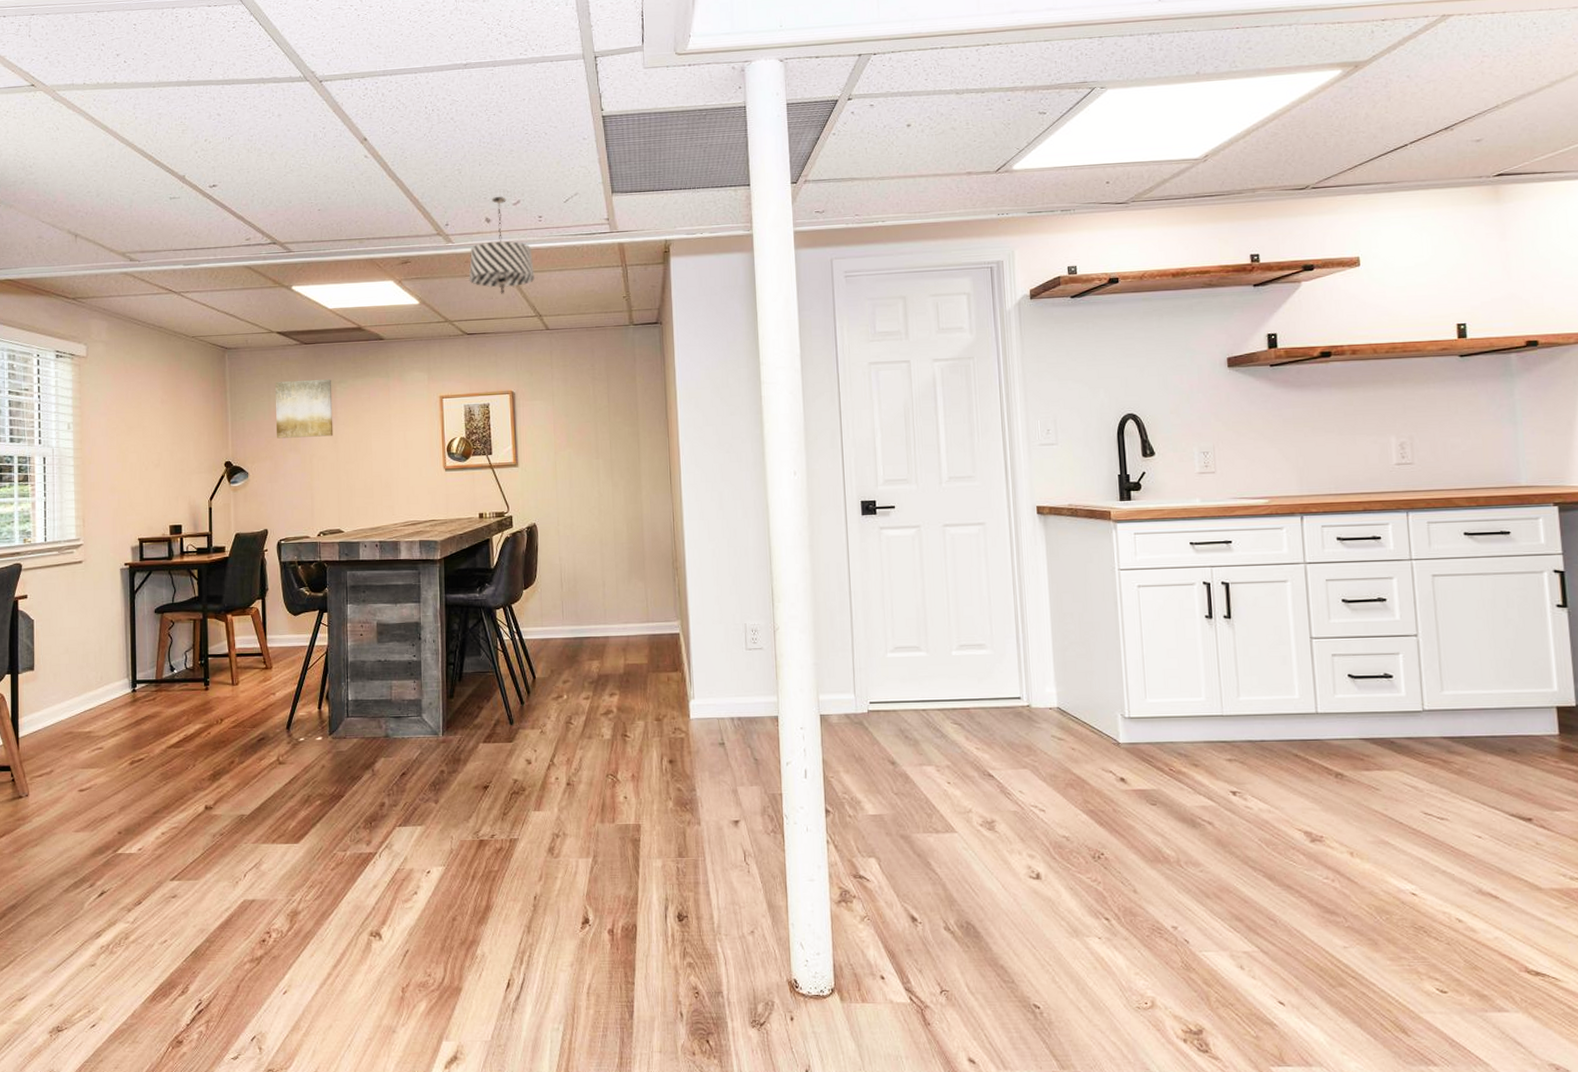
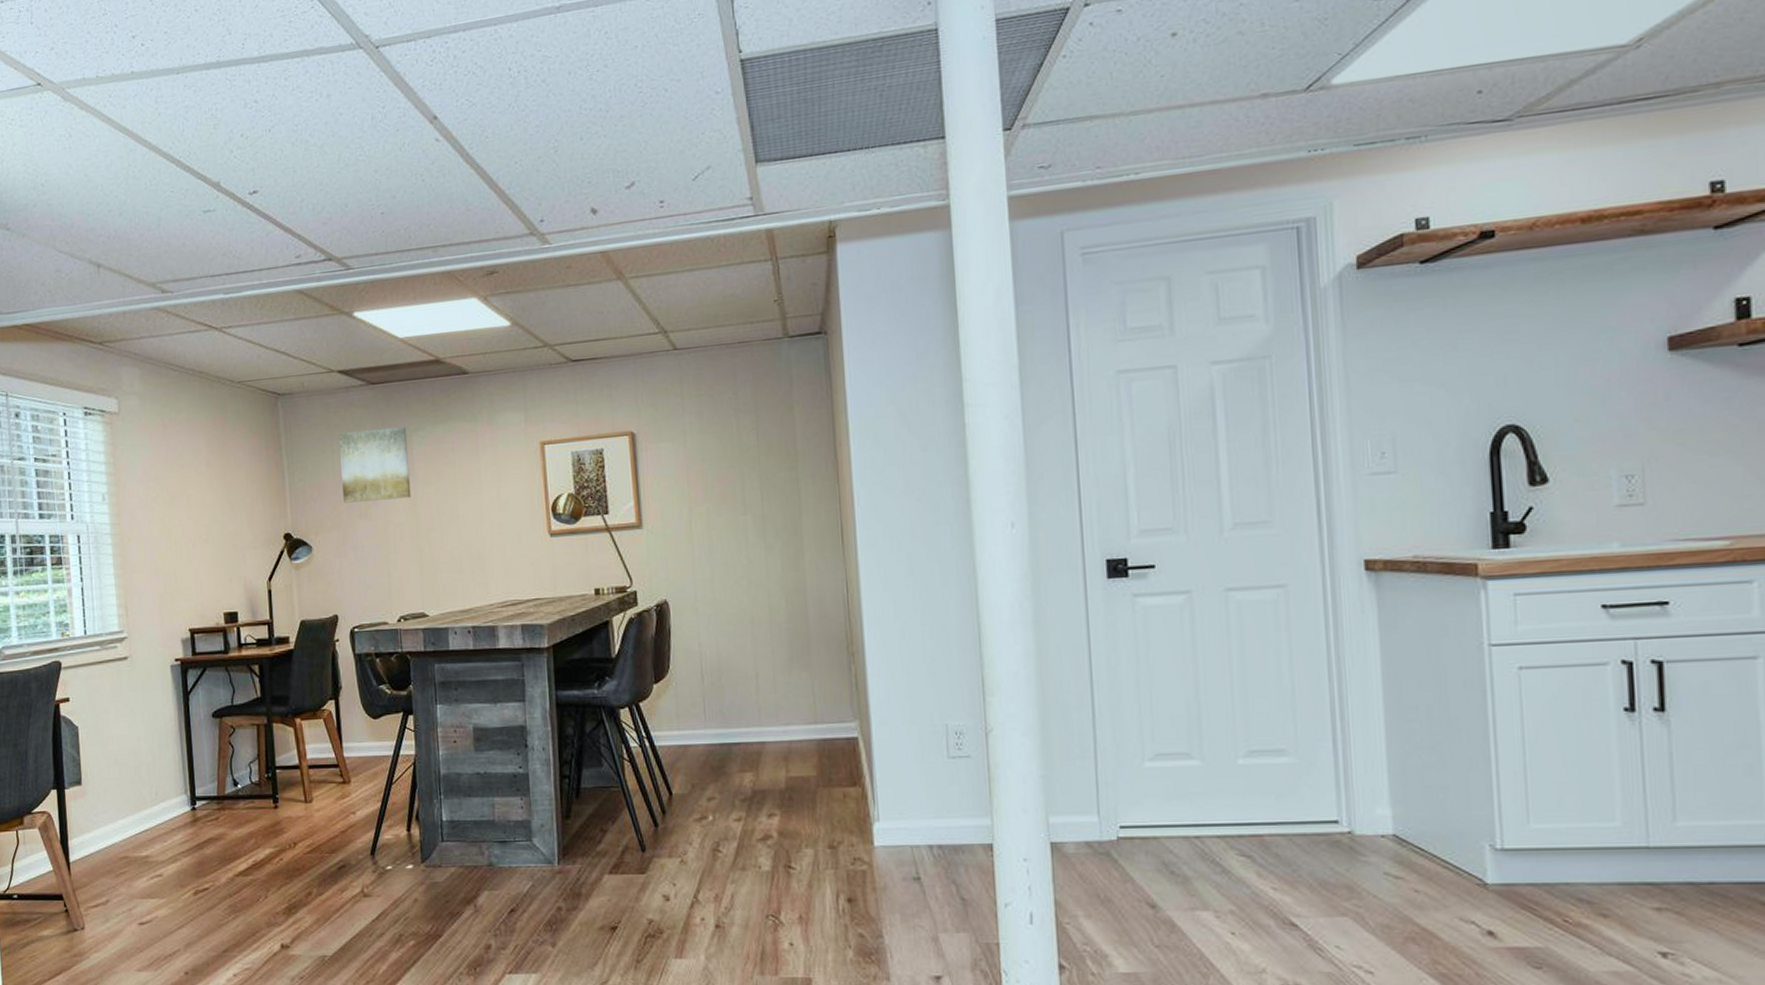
pendant light: present [468,196,535,294] -> none [571,177,657,307]

